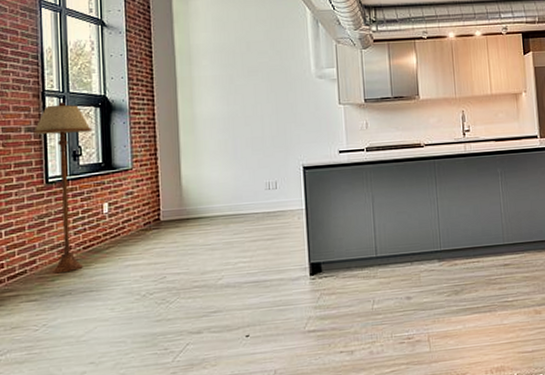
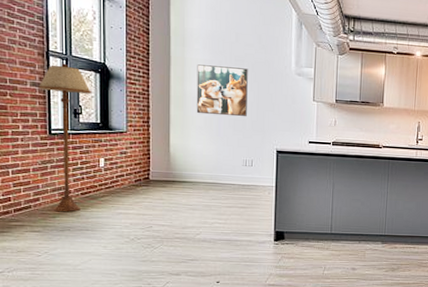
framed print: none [206,79,266,137] -> present [196,64,248,117]

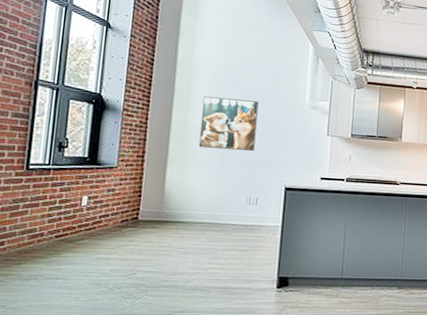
floor lamp: present [38,63,91,212] -> none [20,93,82,258]

